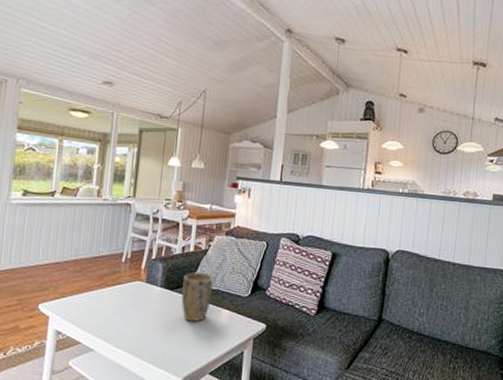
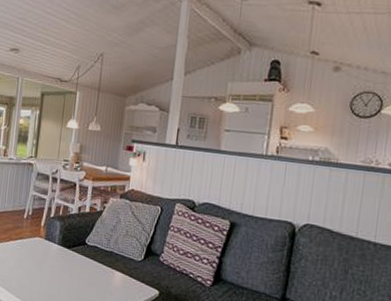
plant pot: present [181,272,213,322] -> none [76,232,108,282]

